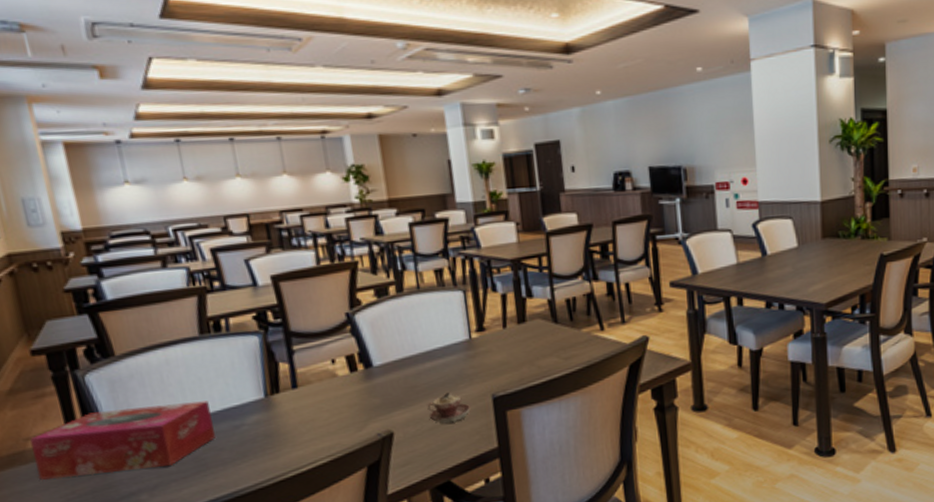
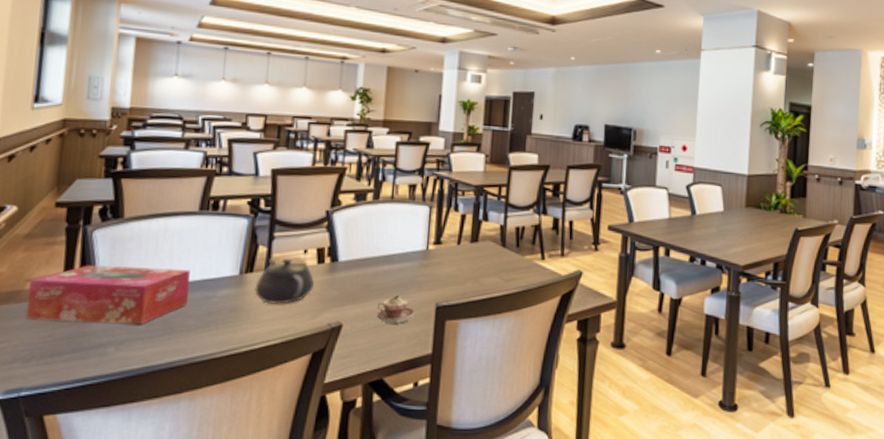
teapot: none [285,371,353,423] -> present [254,258,315,304]

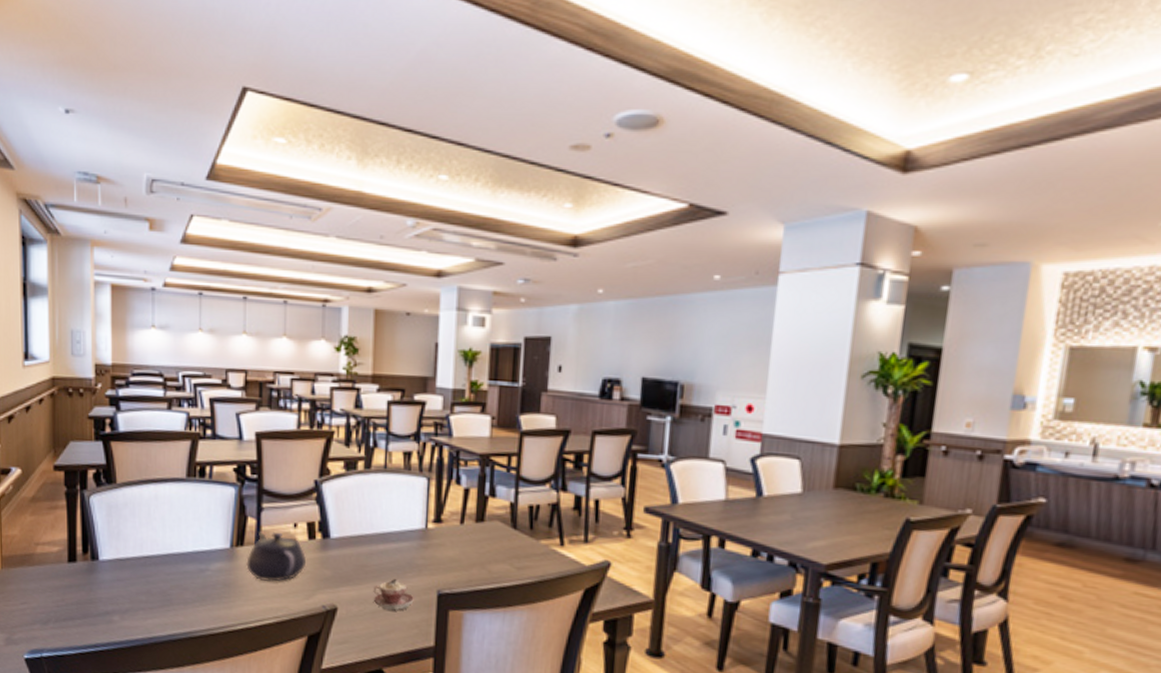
tissue box: present [26,265,190,324] -> none [40,531,183,594]

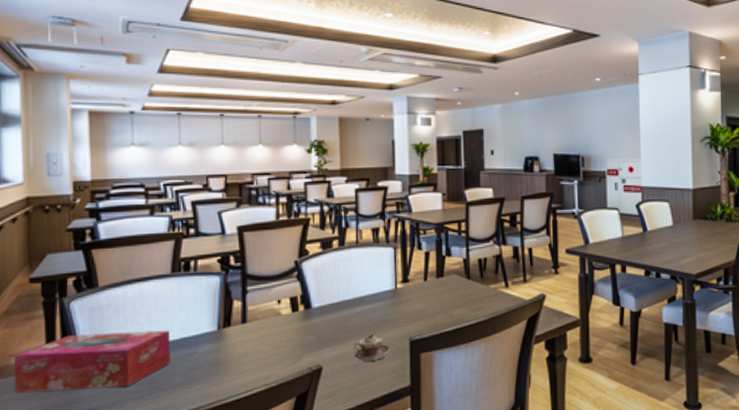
tissue box: none [40,531,183,594] -> present [14,330,170,393]
teapot: present [246,532,307,582] -> none [234,309,292,354]

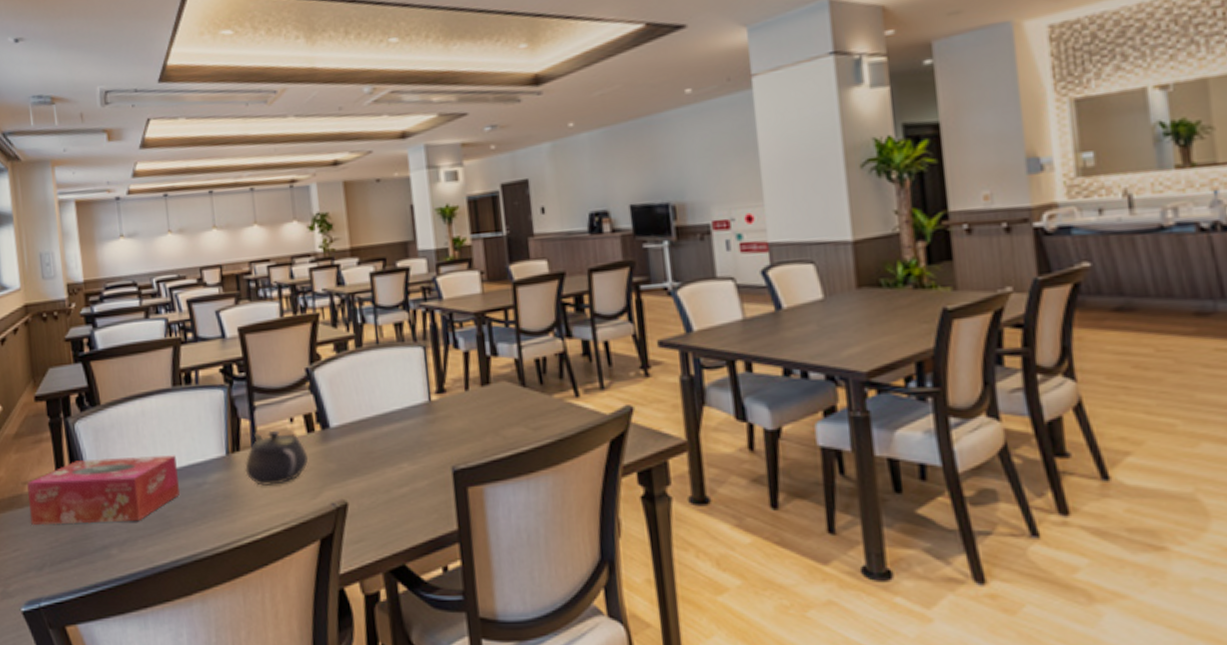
teapot: none [234,309,292,354] -> present [244,430,309,486]
teacup: present [353,334,390,361] -> none [383,462,428,496]

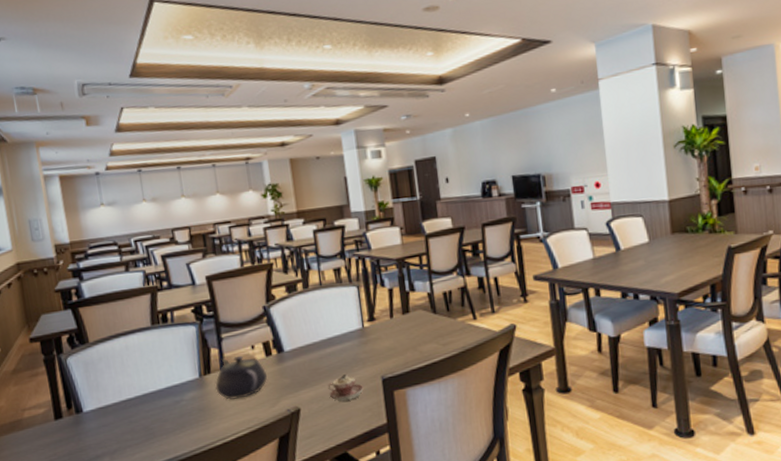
tissue box: present [27,455,180,525] -> none [26,380,161,443]
teacup: none [383,462,428,496] -> present [328,374,363,401]

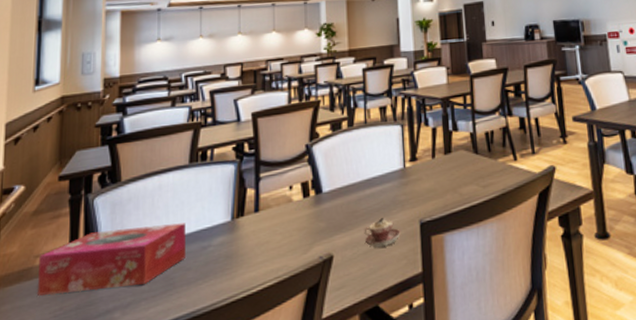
tissue box: none [26,380,161,443] -> present [38,223,186,296]
teapot: present [215,355,268,400] -> none [247,196,303,245]

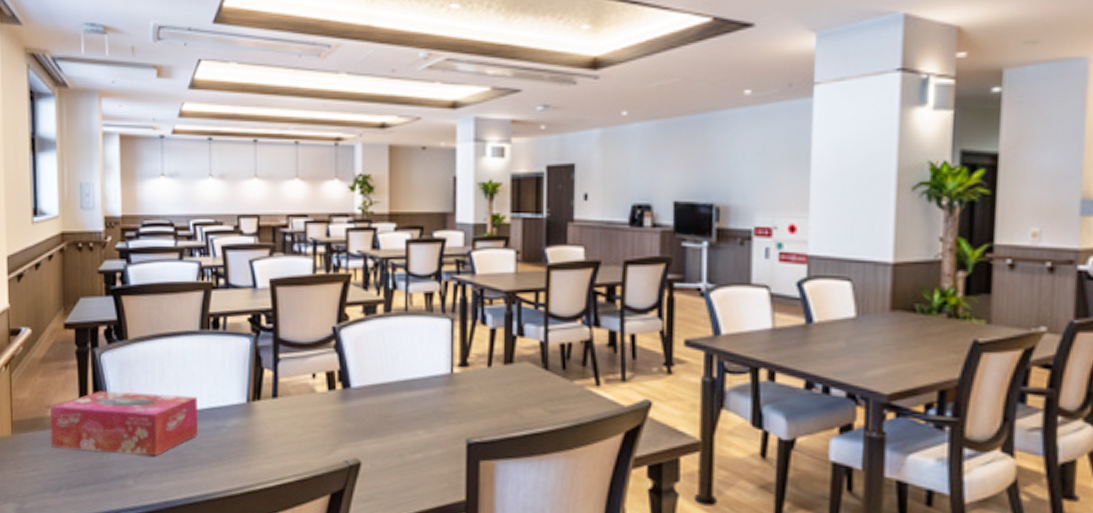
teacup: present [364,218,400,247] -> none [398,429,442,462]

